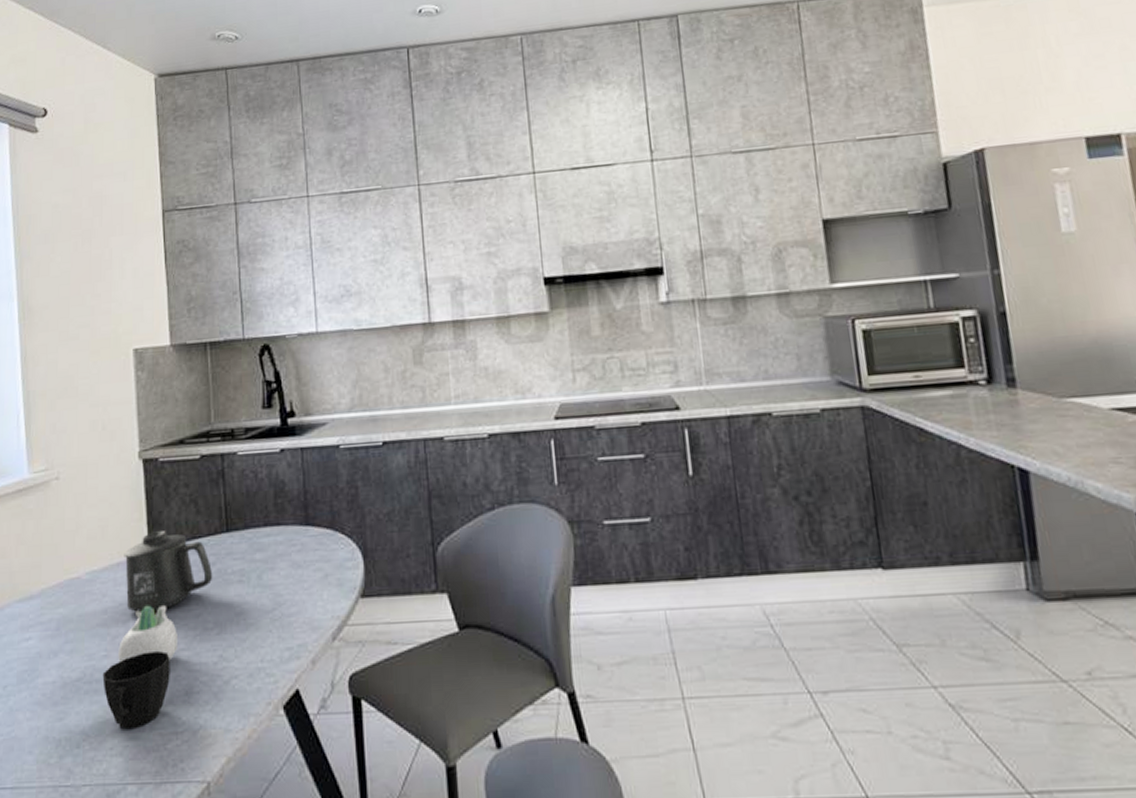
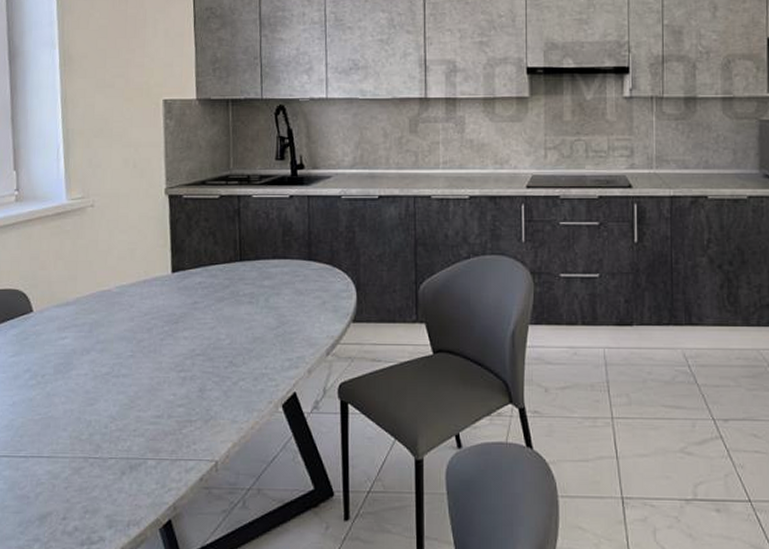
cup: present [102,650,170,730] -> none [128,354,187,416]
succulent planter: present [118,605,177,662] -> none [142,317,194,363]
mug: present [124,531,213,614] -> none [149,257,227,323]

